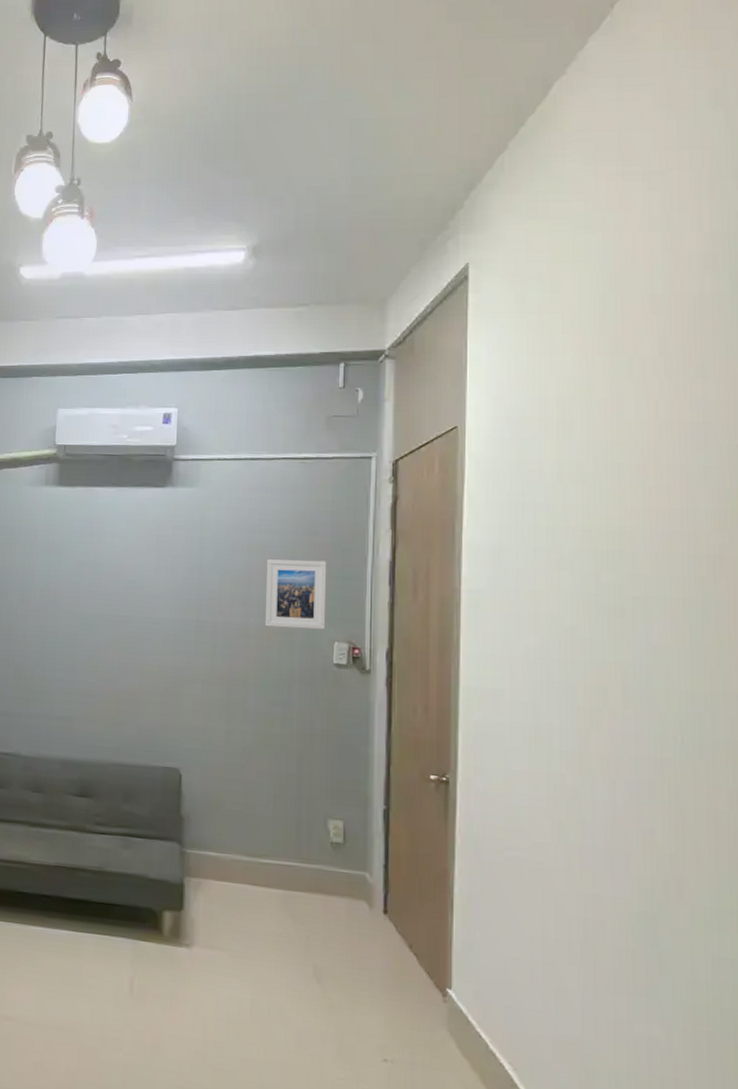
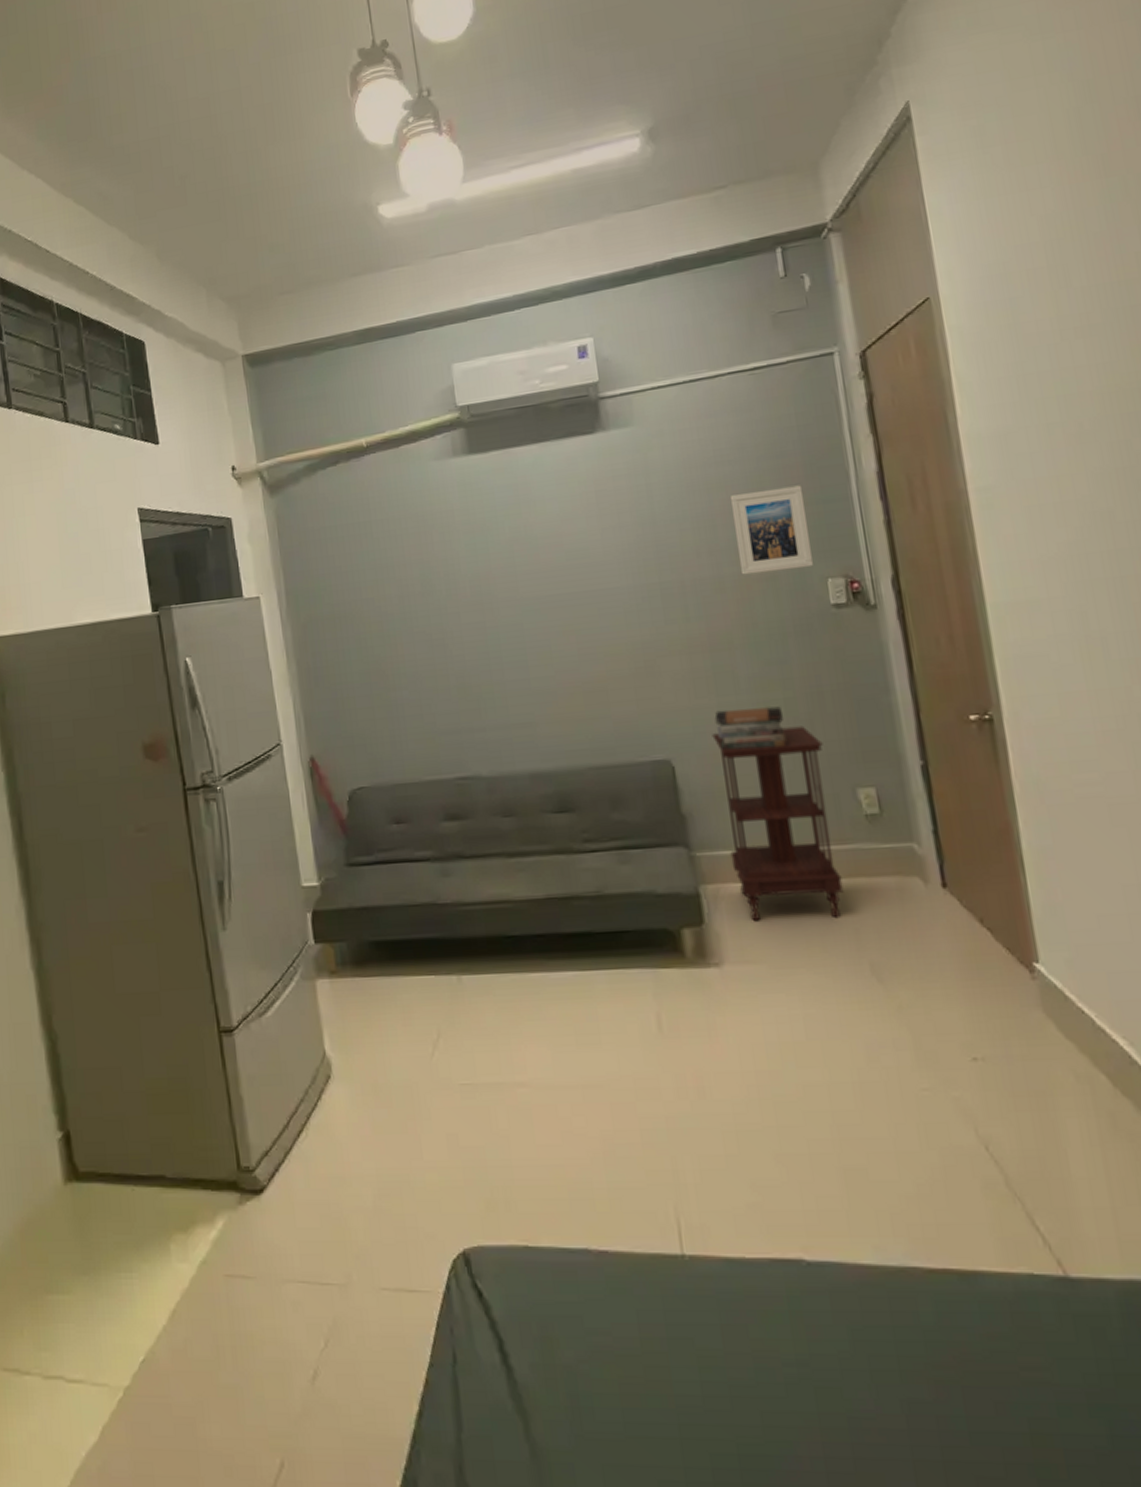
side table: none [214,753,307,924] -> present [712,726,844,922]
book stack: none [221,734,279,775] -> present [714,706,787,750]

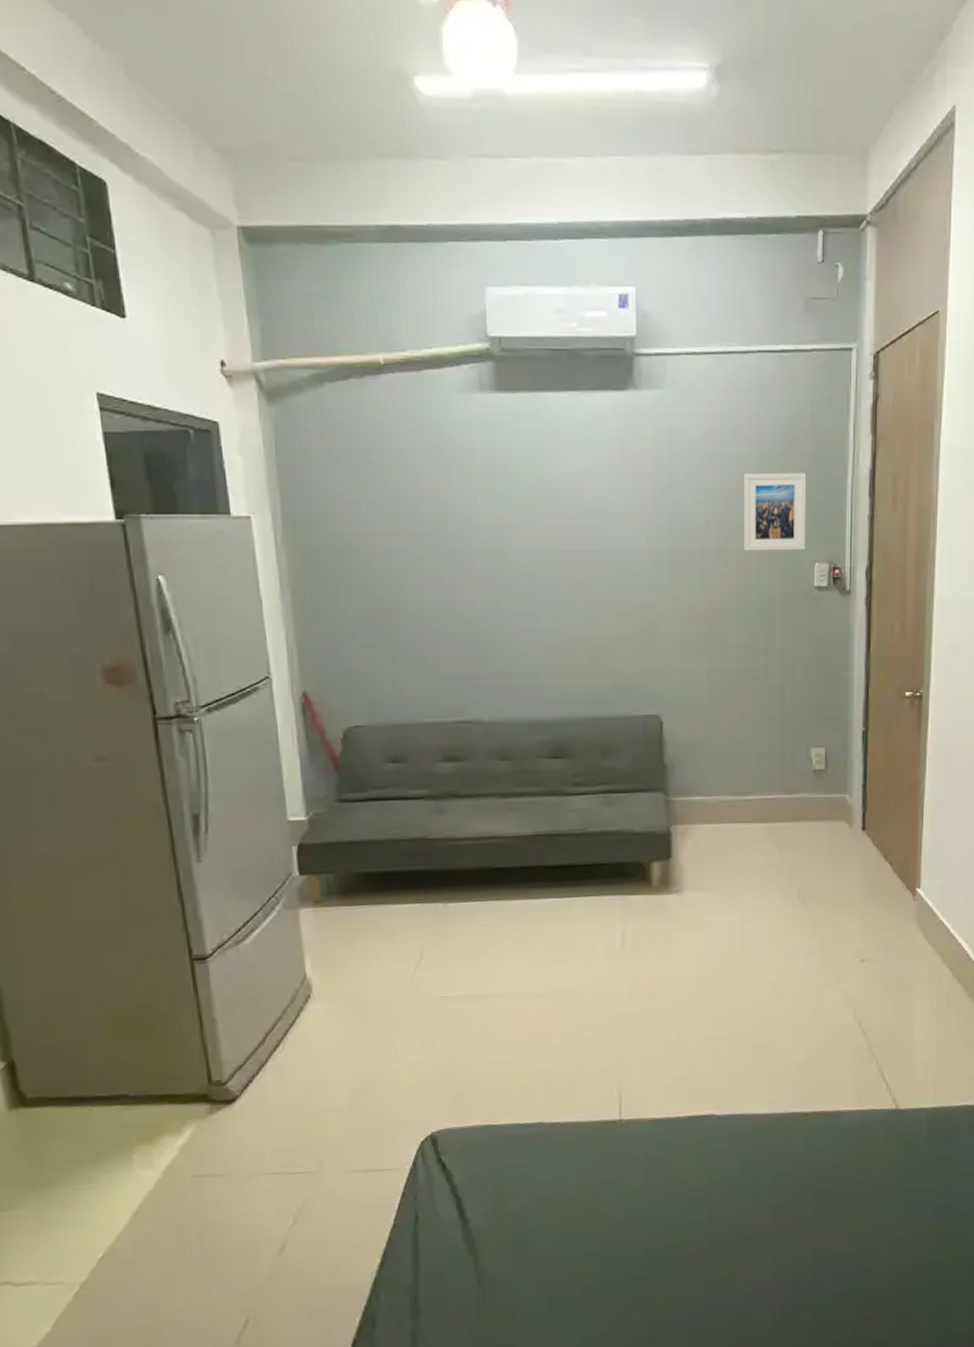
side table: present [712,726,844,922] -> none [699,692,790,856]
book stack: present [714,706,787,750] -> none [703,673,761,710]

